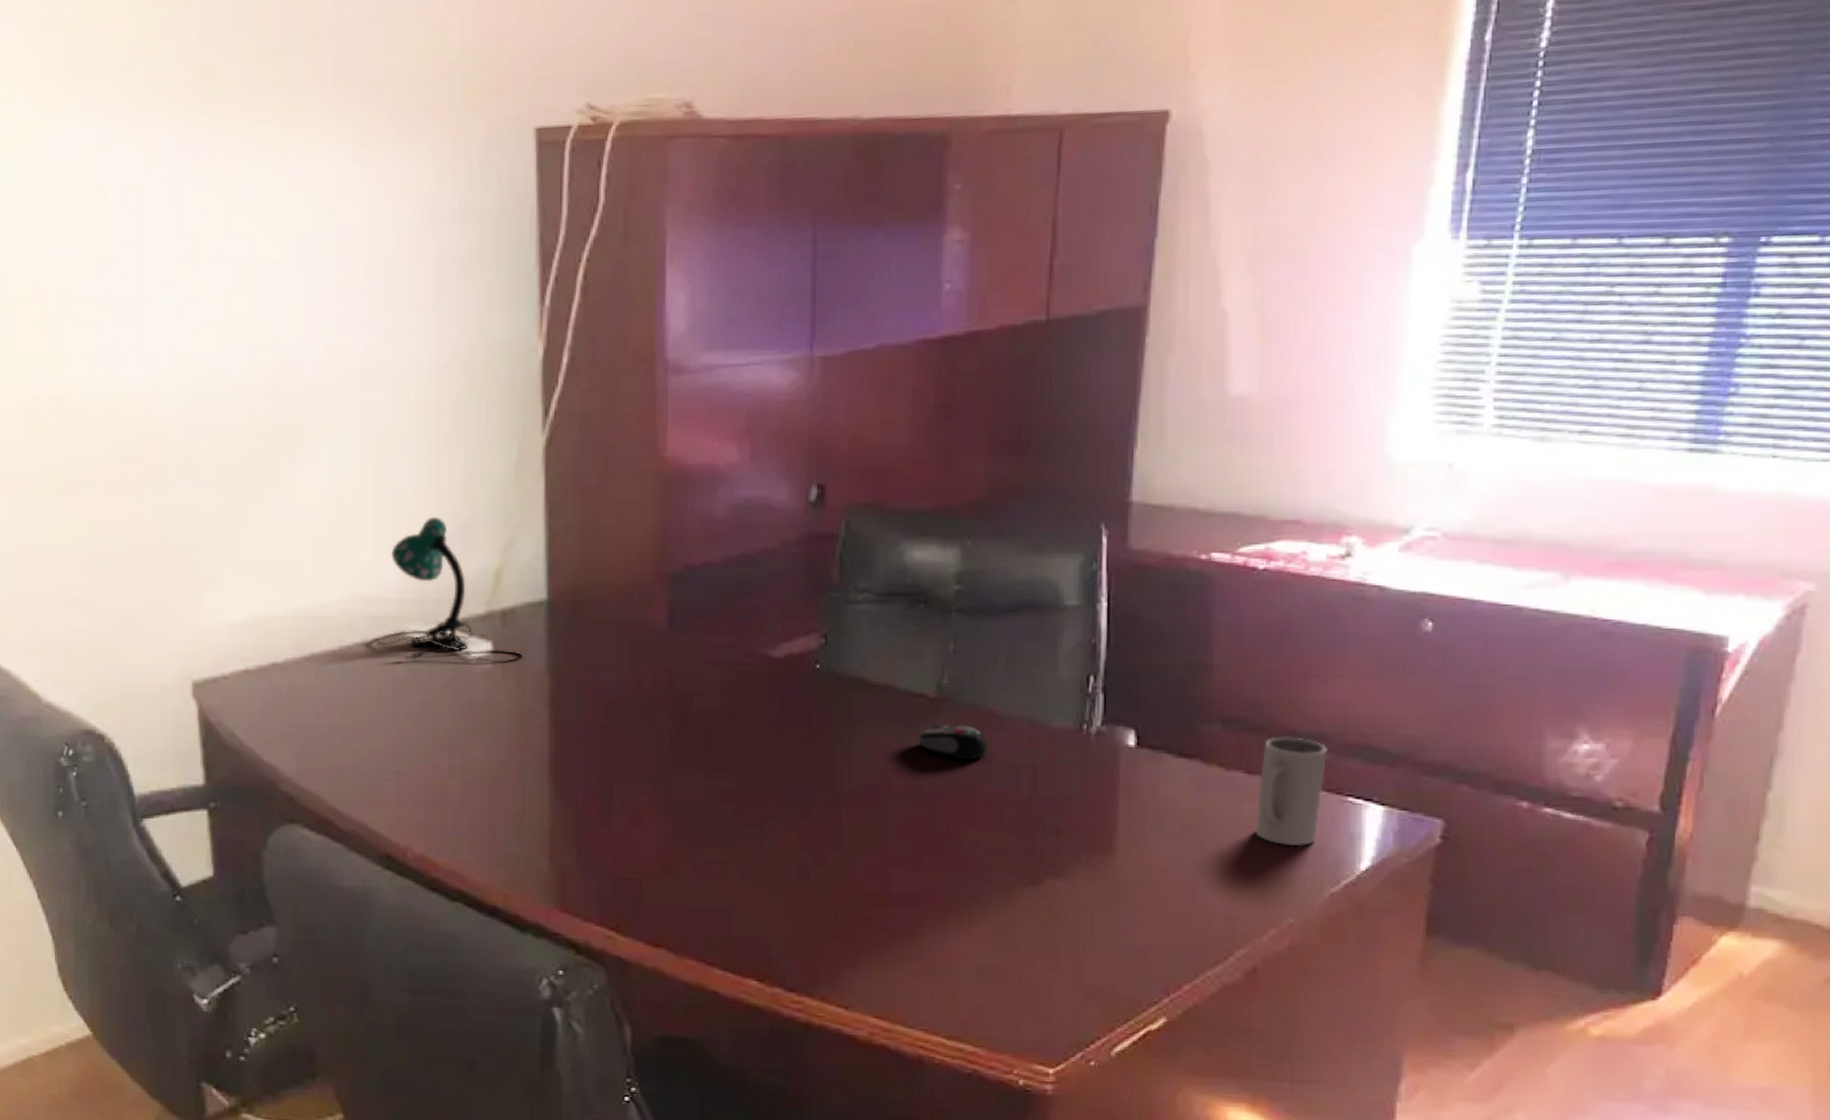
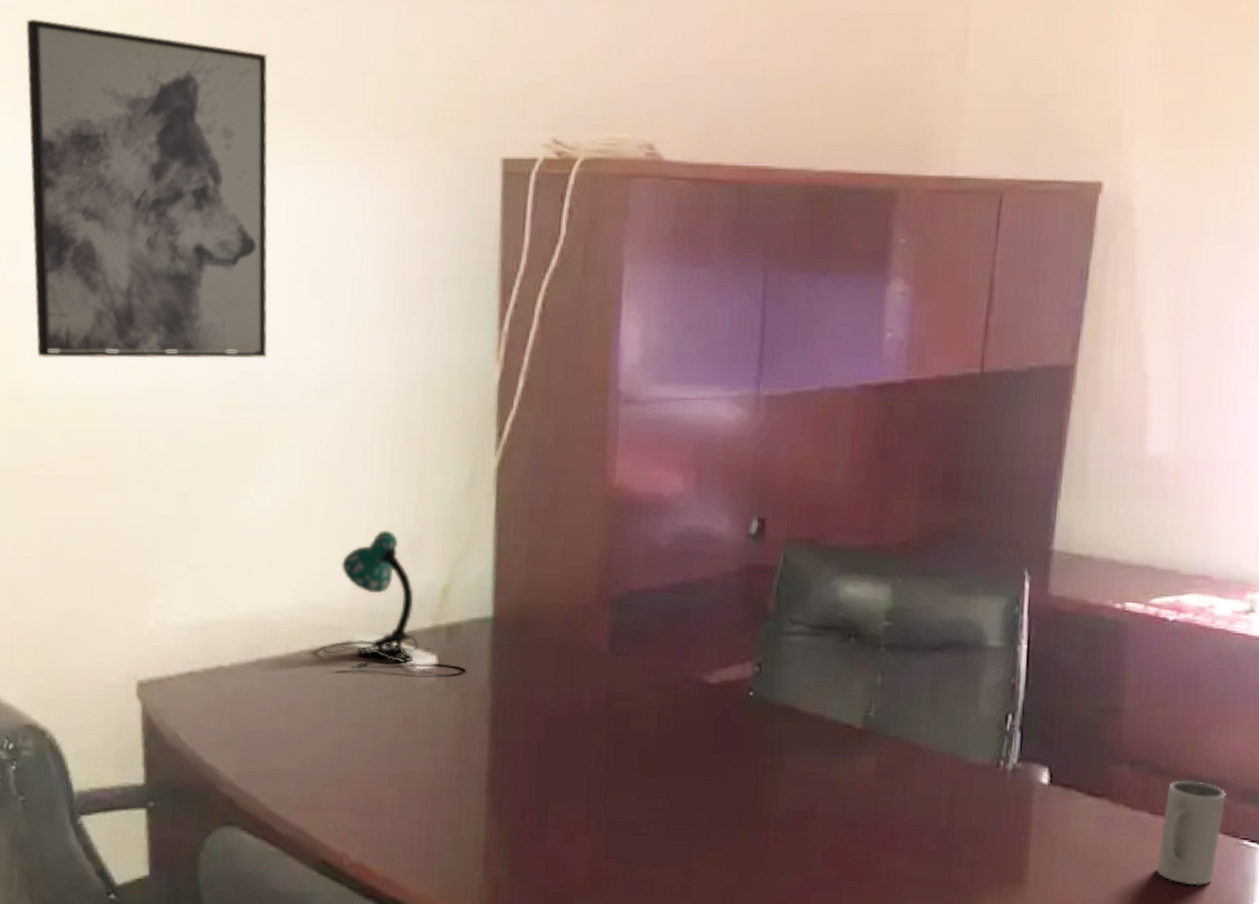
wall art: none [48,17,307,360] -> present [26,19,268,359]
computer mouse: present [919,724,988,760] -> none [844,755,910,791]

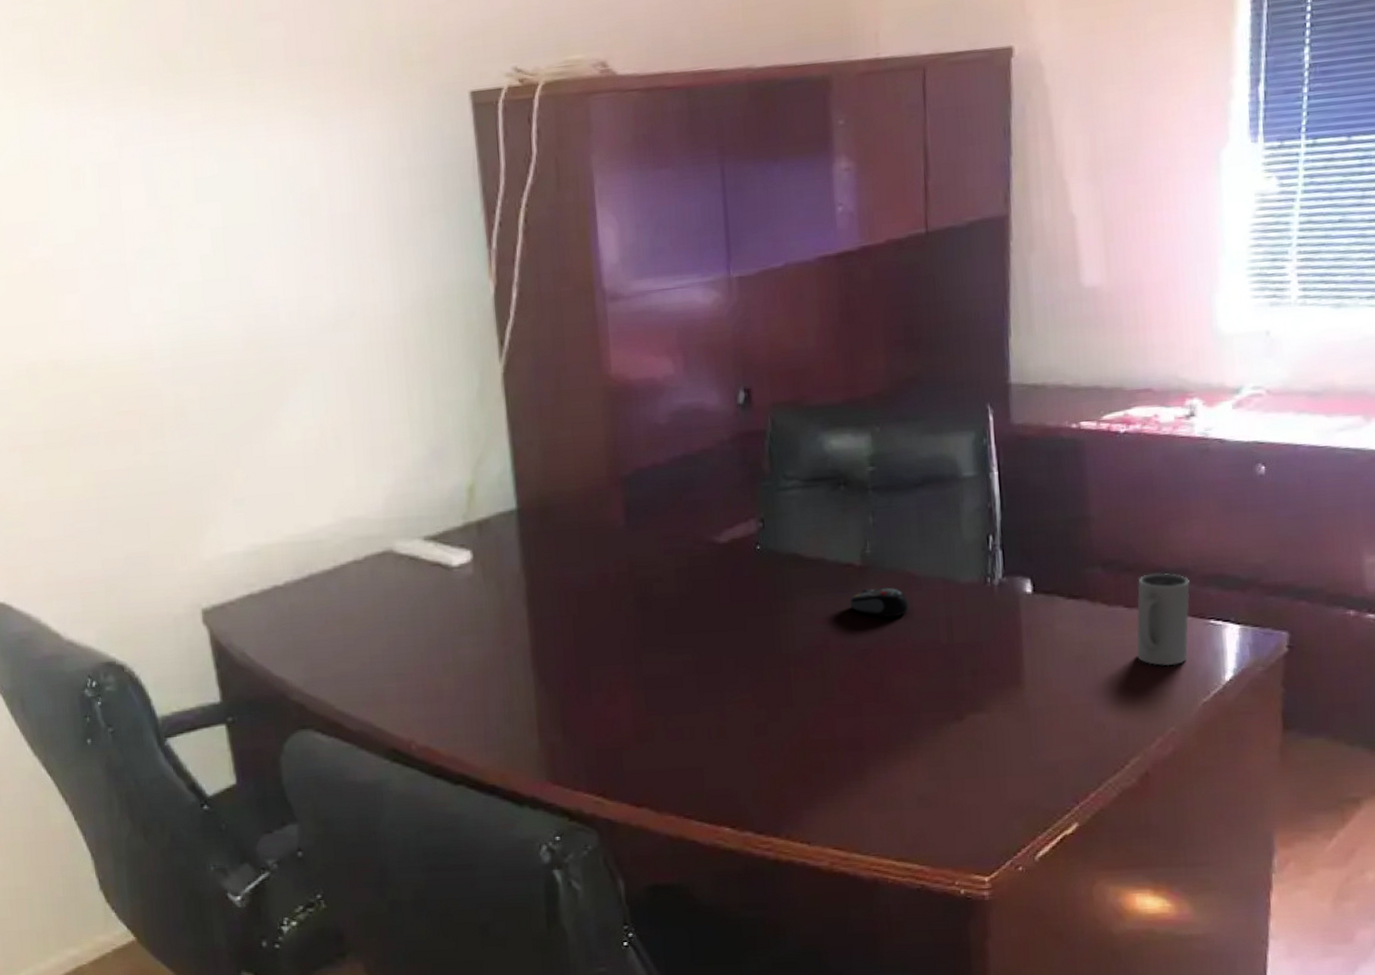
wall art: present [26,19,268,359] -> none [16,14,281,326]
desk lamp: present [323,529,468,676] -> none [367,443,501,573]
computer mouse: none [844,755,910,791] -> present [850,587,909,618]

